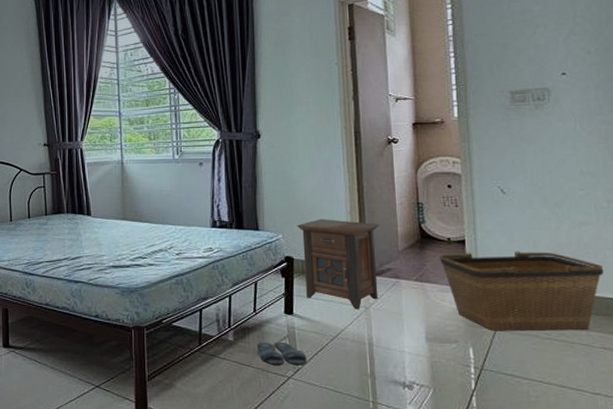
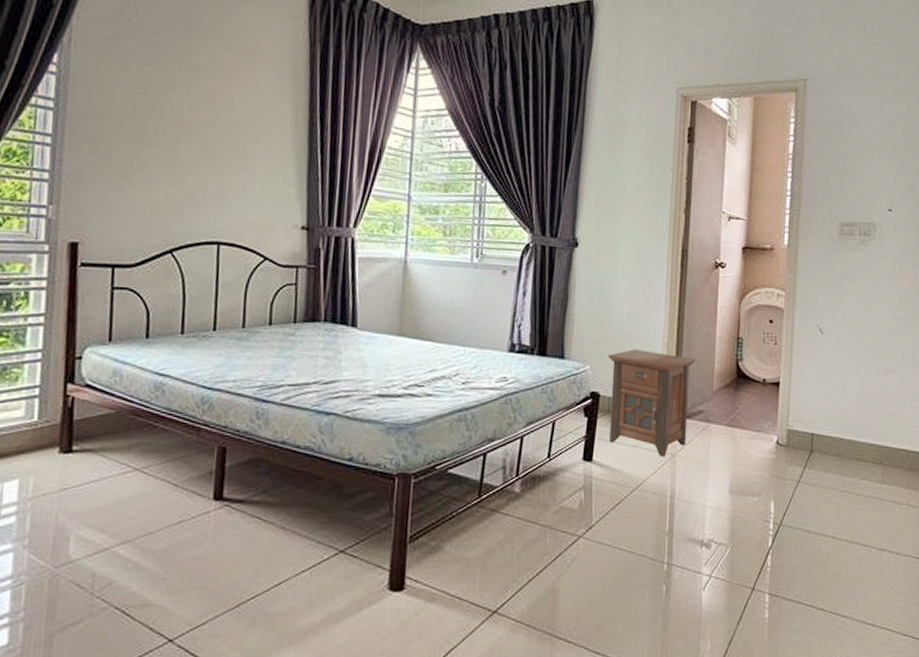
slippers: present [256,341,306,366] -> none [545,493,601,522]
bicycle basket: present [440,250,604,332] -> none [753,395,902,484]

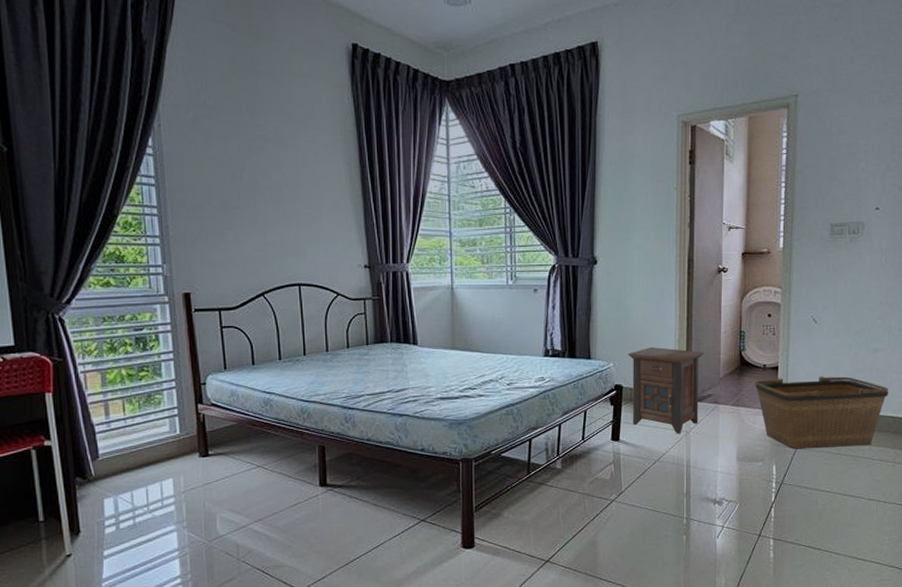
bicycle basket: none [753,395,902,484] -> present [755,376,889,449]

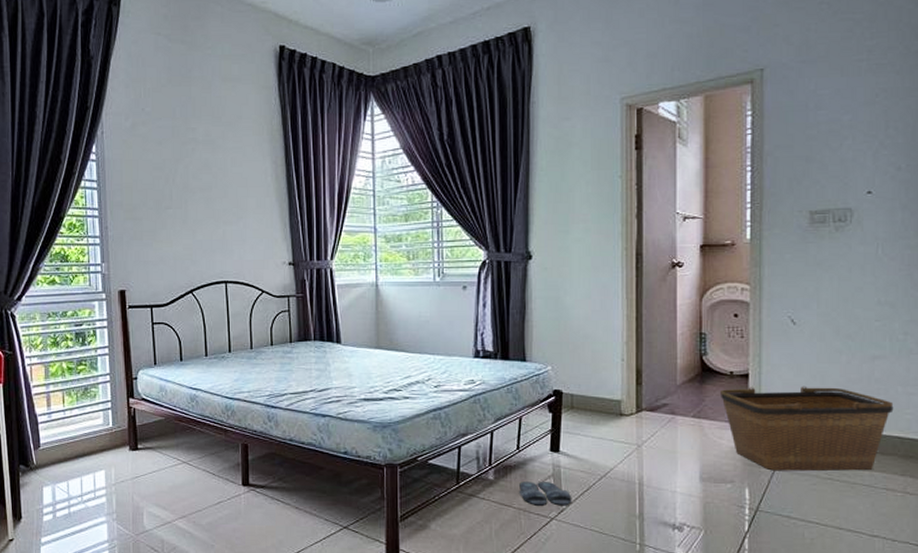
slippers: none [583,467,629,490] -> present [518,481,571,506]
nightstand: present [628,347,704,434] -> none [568,350,658,447]

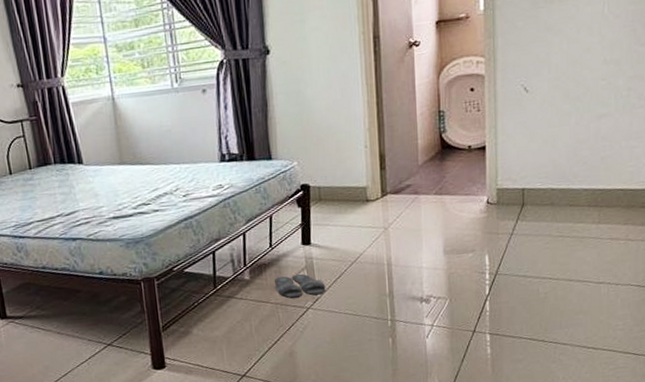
bicycle basket: present [721,386,894,471] -> none [460,149,618,236]

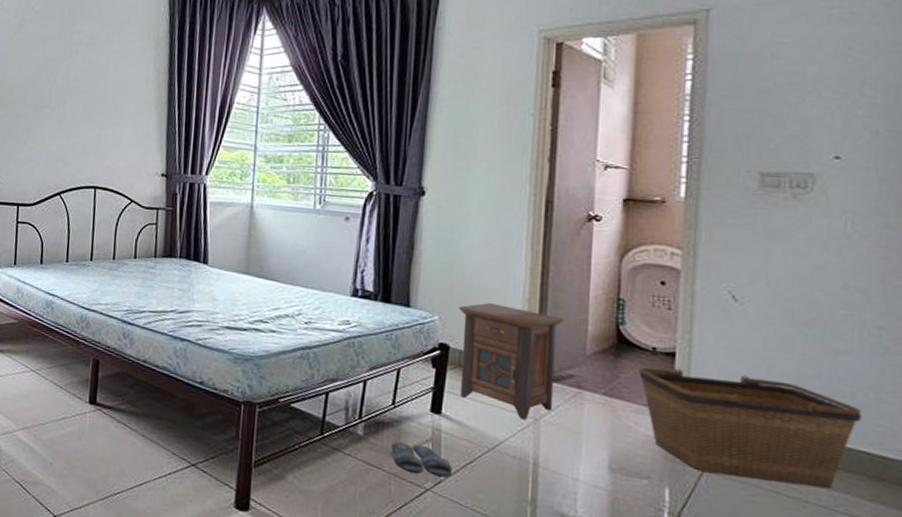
nightstand: none [313,138,399,232] -> present [458,303,565,420]
bicycle basket: none [460,149,618,236] -> present [639,366,862,488]

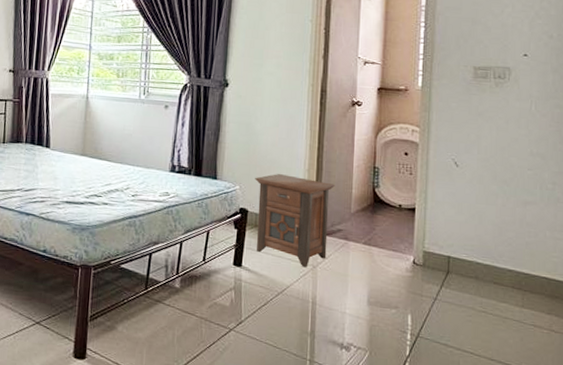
slippers: present [390,442,451,477] -> none [201,292,250,318]
bicycle basket: present [639,366,862,488] -> none [390,220,542,307]

